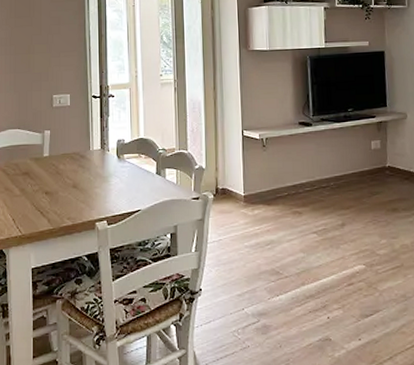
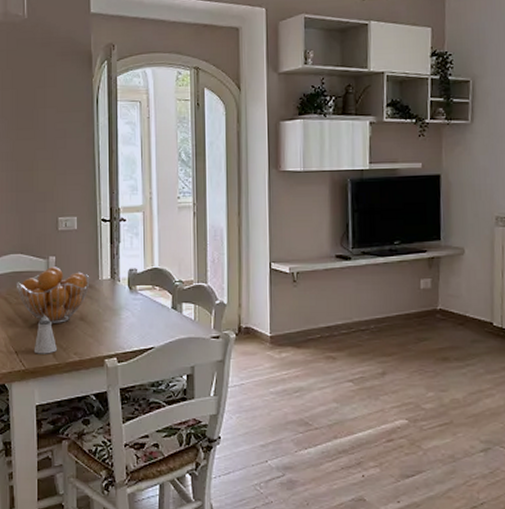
fruit basket: none [13,140,82,191] -> present [16,267,90,323]
saltshaker: none [30,188,52,221] -> present [33,319,58,354]

